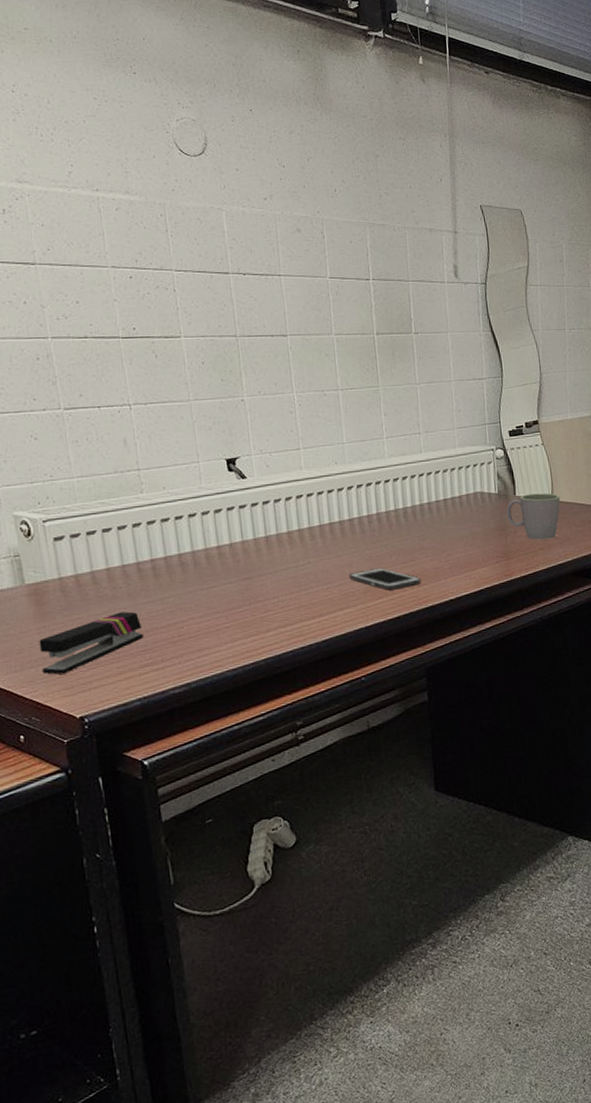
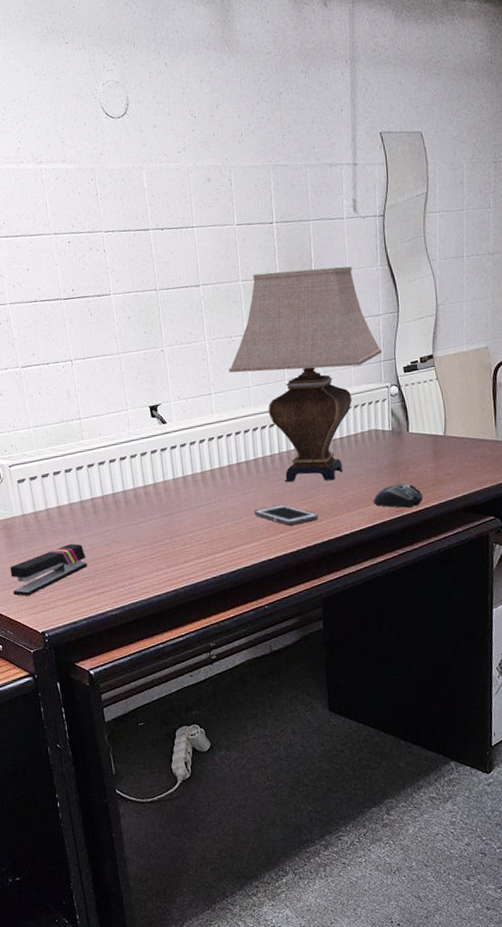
table lamp: none [320,328,486,545] -> present [229,266,382,483]
computer mouse: none [479,547,532,572] -> present [373,483,424,508]
mug: present [506,493,561,540] -> none [399,428,453,476]

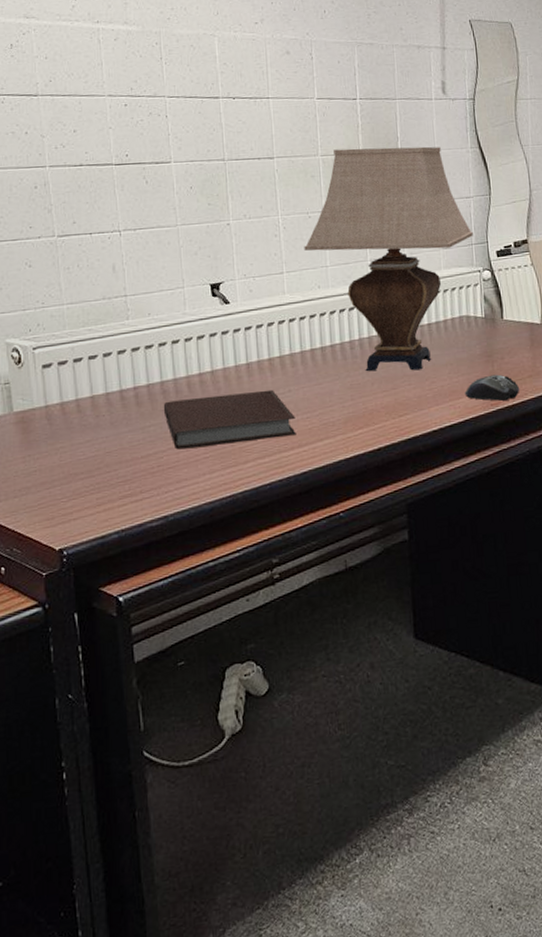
stapler: present [10,544,88,596] -> none [24,440,124,505]
notebook: none [116,499,227,551] -> present [163,389,297,450]
cell phone: present [254,504,319,526] -> none [329,396,404,420]

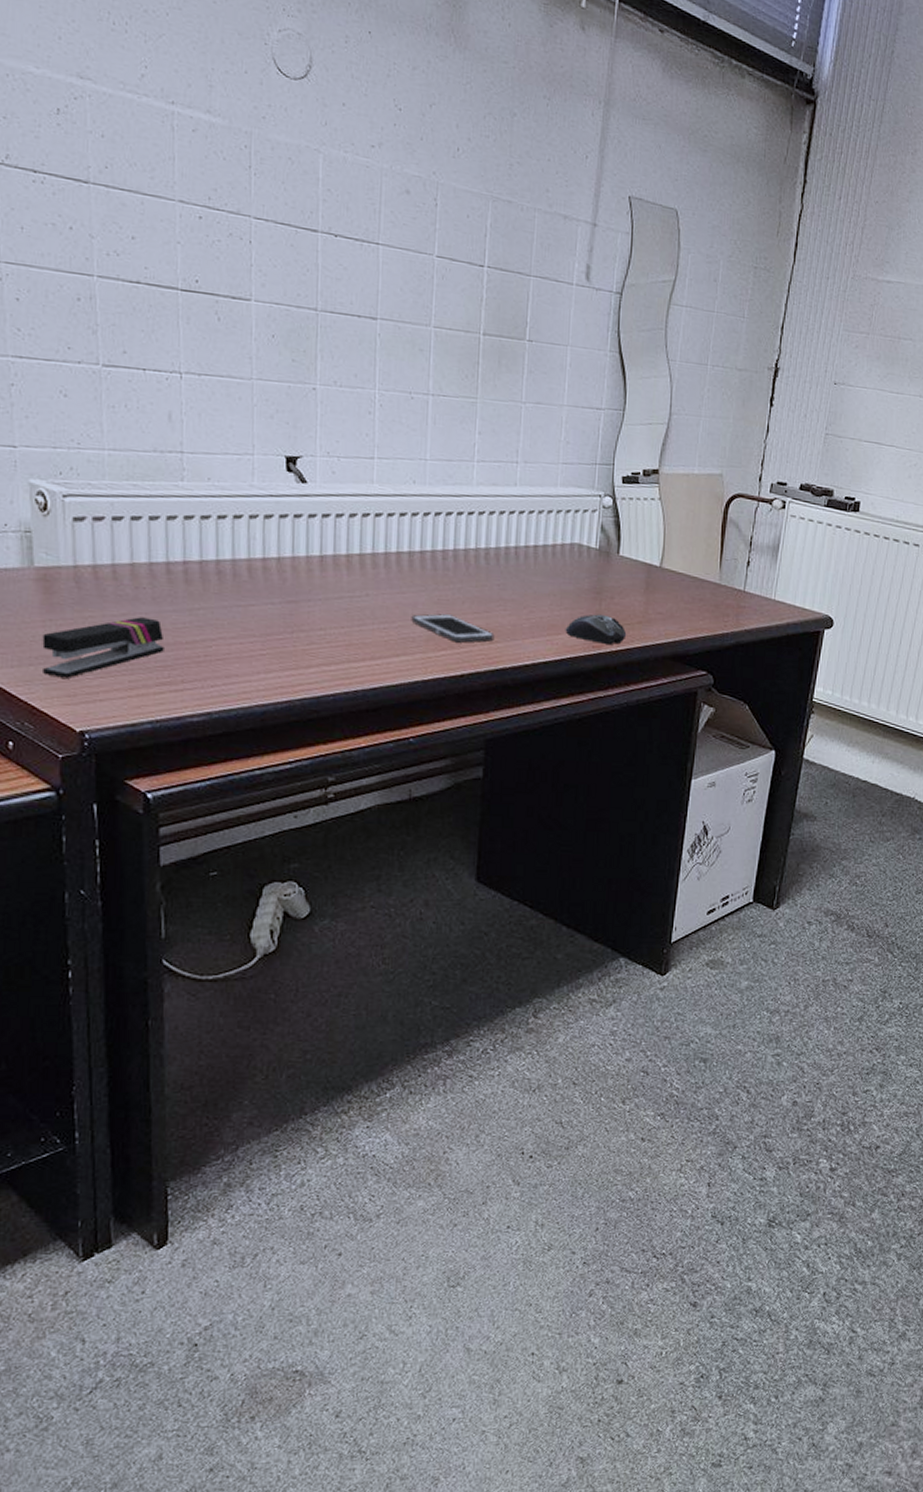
stapler: none [24,440,124,505] -> present [41,617,164,678]
notebook: present [163,389,297,450] -> none [216,583,371,646]
table lamp: present [304,146,473,372] -> none [402,322,599,596]
cell phone: none [329,396,404,420] -> present [411,614,495,643]

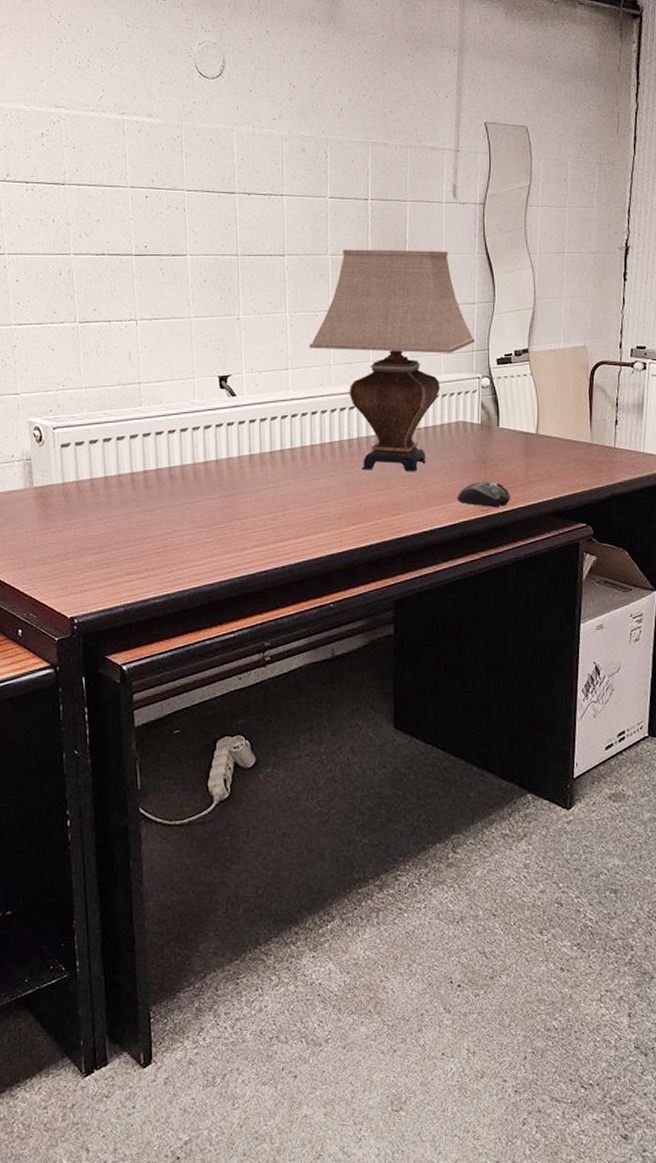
stapler: present [41,617,164,678] -> none [41,520,132,575]
table lamp: none [402,322,599,596] -> present [309,249,475,472]
cell phone: present [411,614,495,643] -> none [325,494,396,517]

